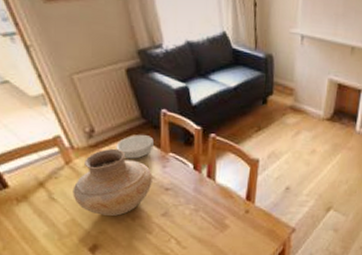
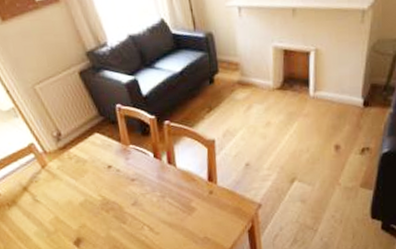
vase: present [73,148,153,216] -> none [51,147,119,211]
cereal bowl: present [116,134,154,159] -> none [81,130,115,156]

